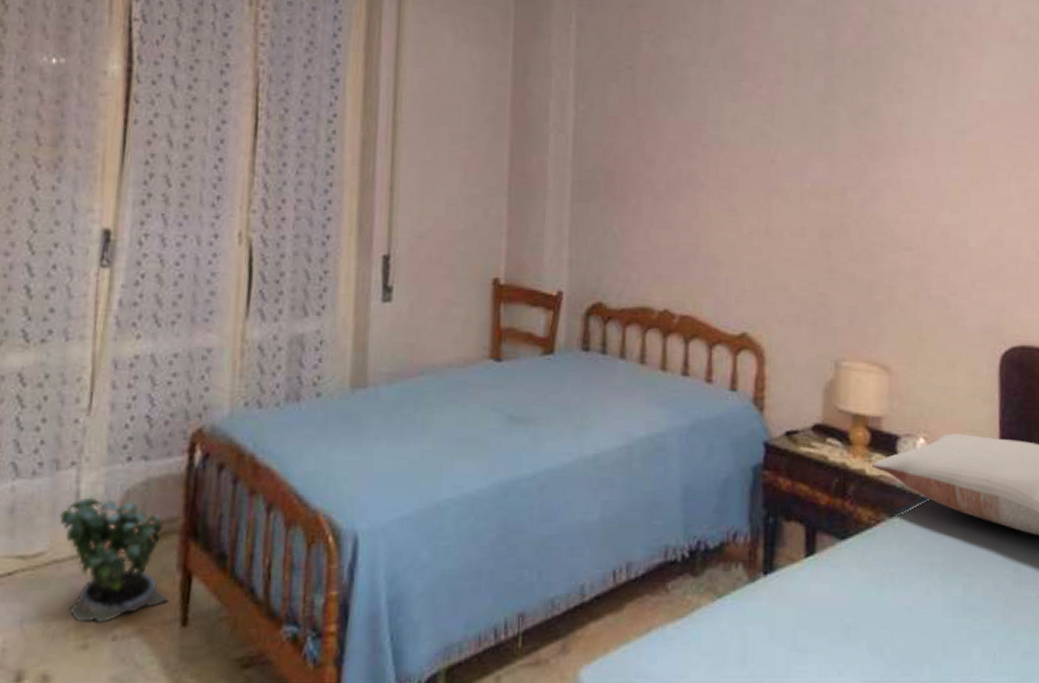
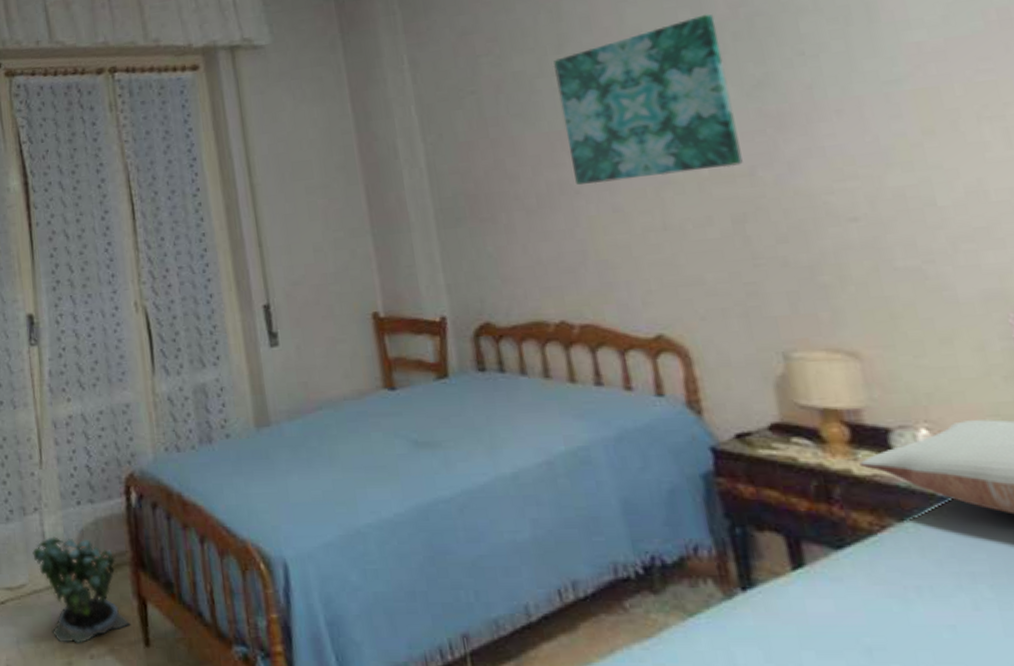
wall art: none [703,37,842,185] -> present [553,14,743,185]

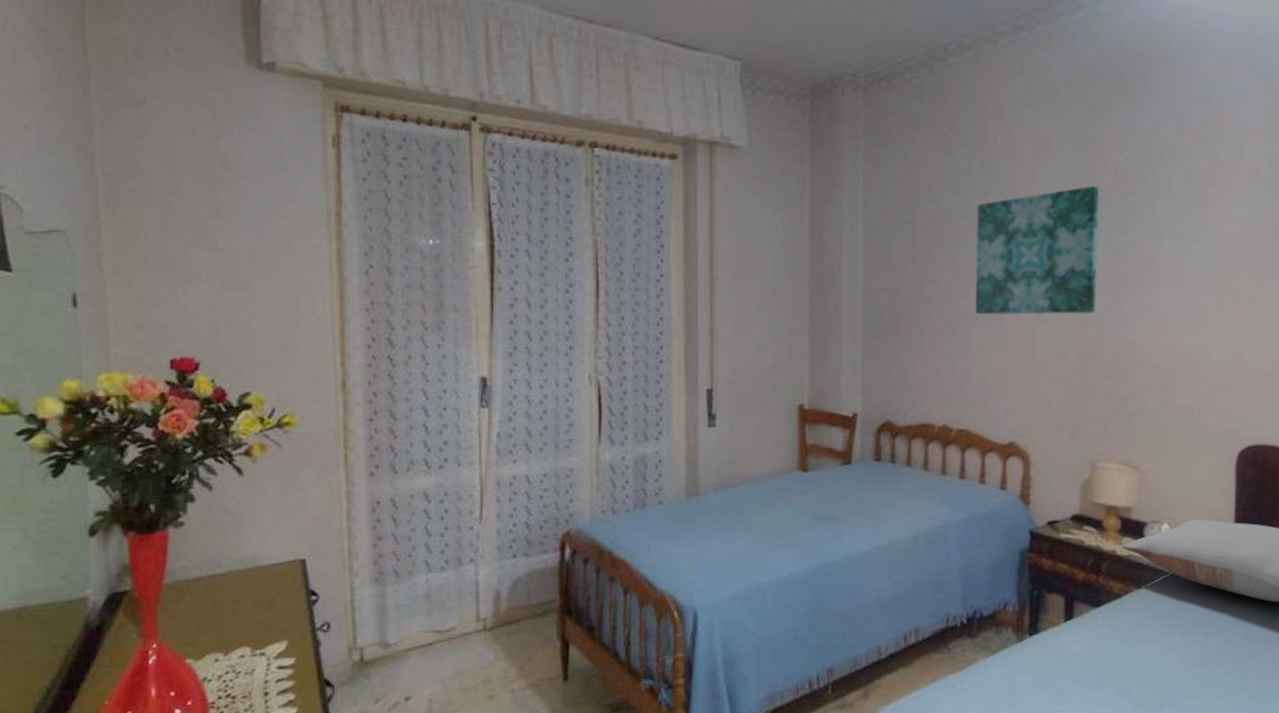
potted plant: present [32,531,130,644] -> none [465,581,552,680]

